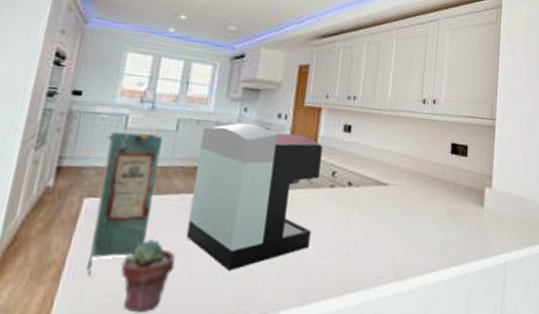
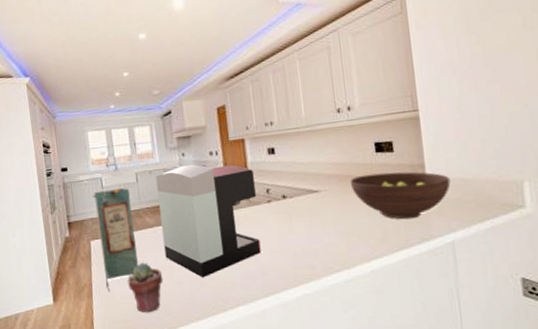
fruit bowl: none [420,175,512,232] -> present [350,171,451,220]

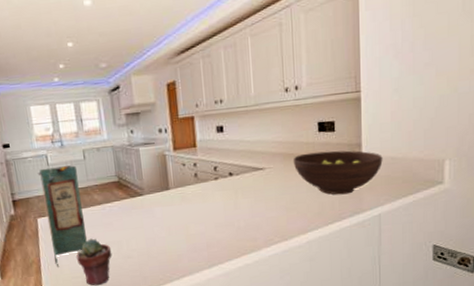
coffee maker: present [156,164,261,278] -> none [104,141,207,252]

